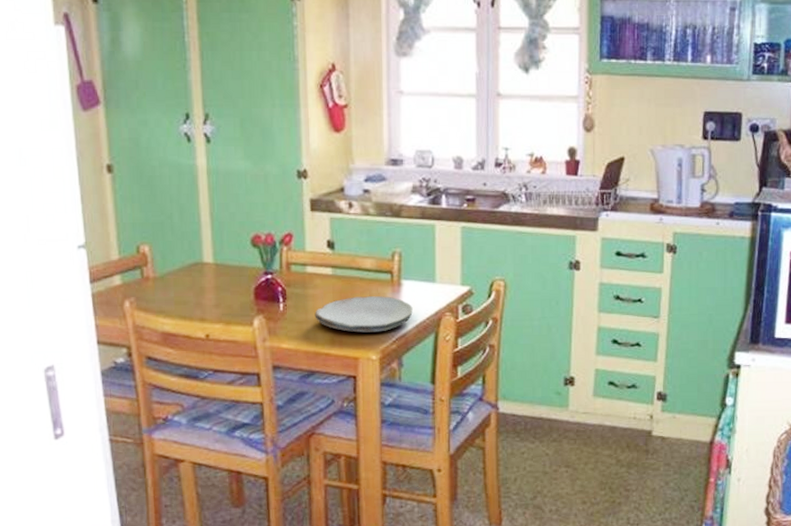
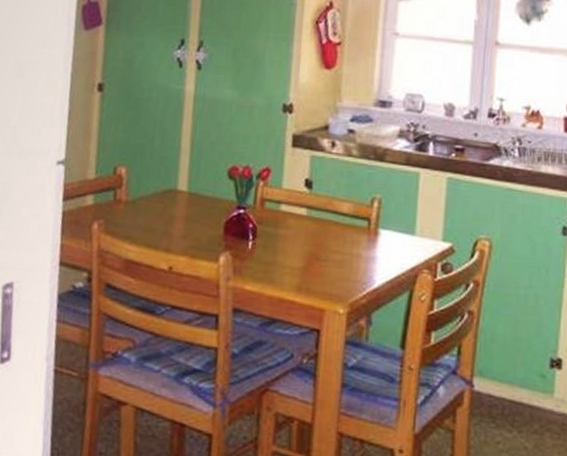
plate: present [315,296,413,333] -> none [283,242,388,284]

